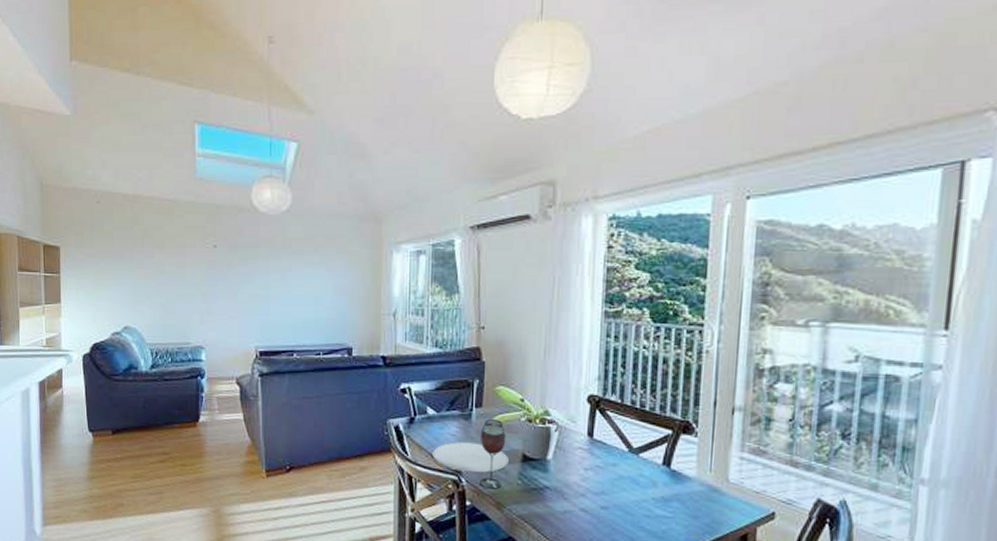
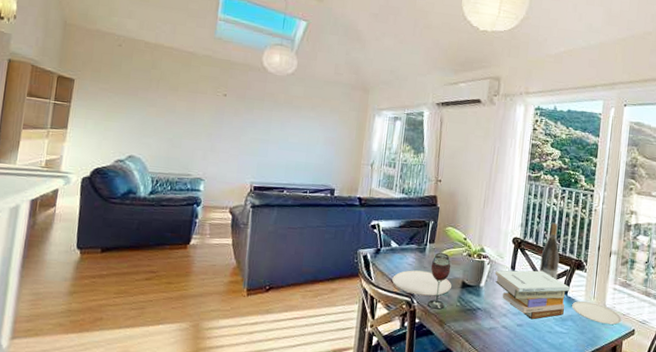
books: none [567,436,675,501] -> present [495,270,571,320]
wine bottle: none [628,372,656,449] -> present [539,222,560,280]
plate: none [678,475,754,506] -> present [572,301,622,325]

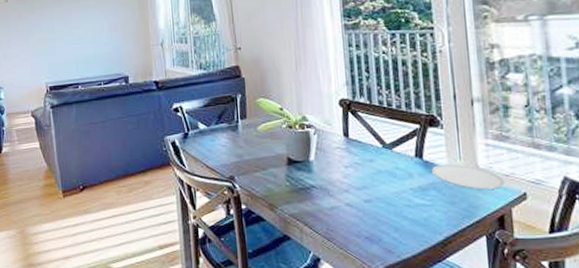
plate: present [392,270,452,296] -> none [207,151,276,178]
wineglass: present [428,253,451,310] -> none [247,129,272,192]
books: present [495,270,571,320] -> none [325,134,426,193]
wine bottle: present [539,222,560,280] -> none [378,74,406,143]

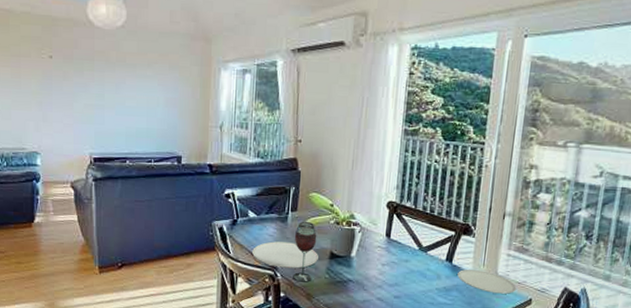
plate: none [207,151,276,178] -> present [252,241,318,269]
wineglass: none [247,129,272,192] -> present [293,222,317,282]

